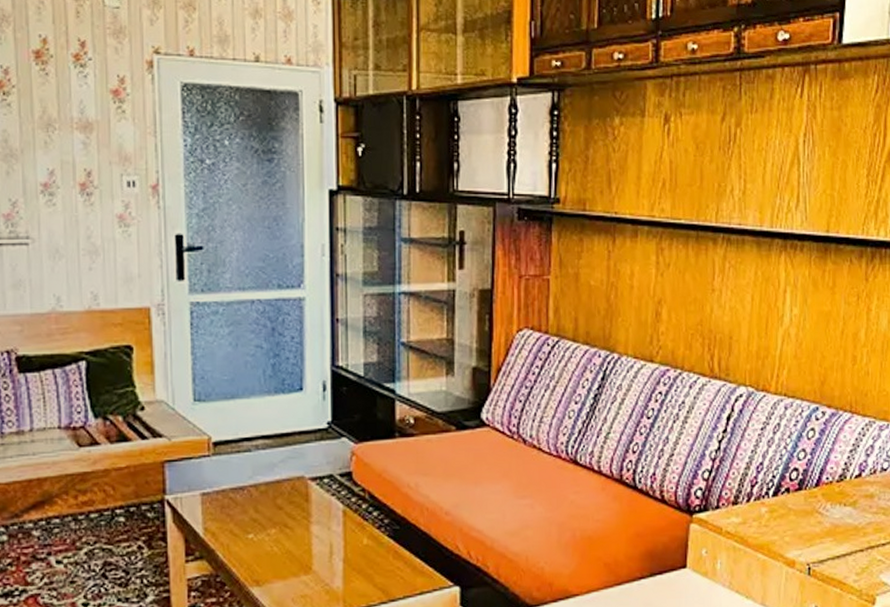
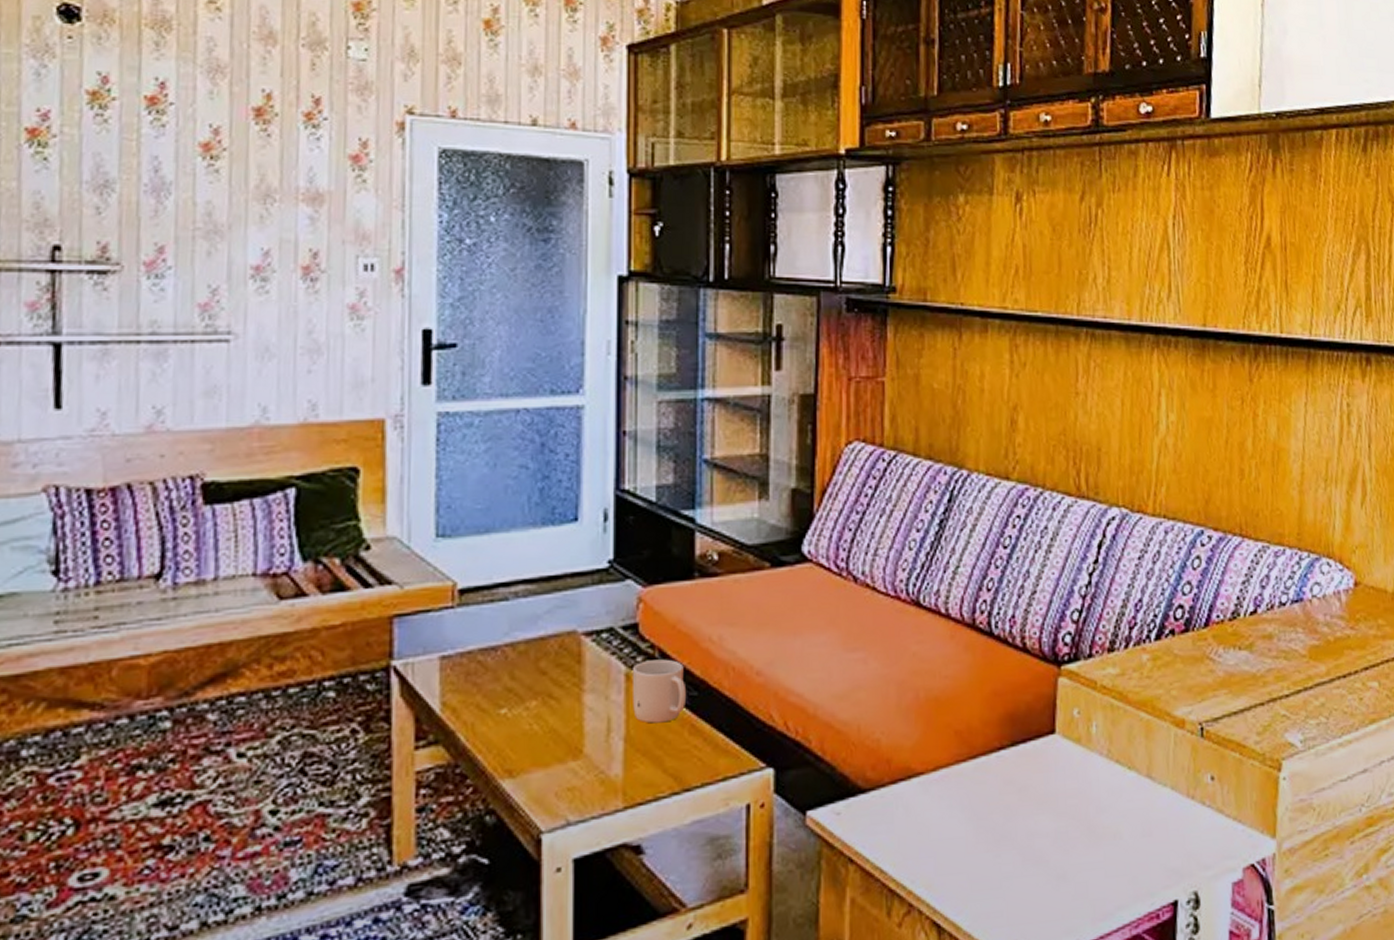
mug: none [348,500,391,549] -> present [632,659,687,724]

